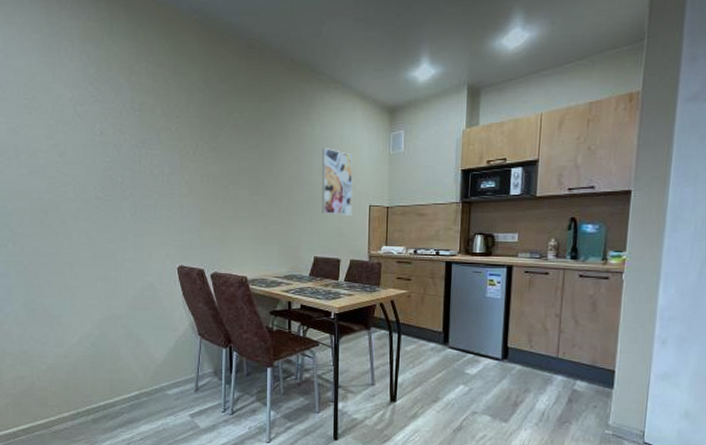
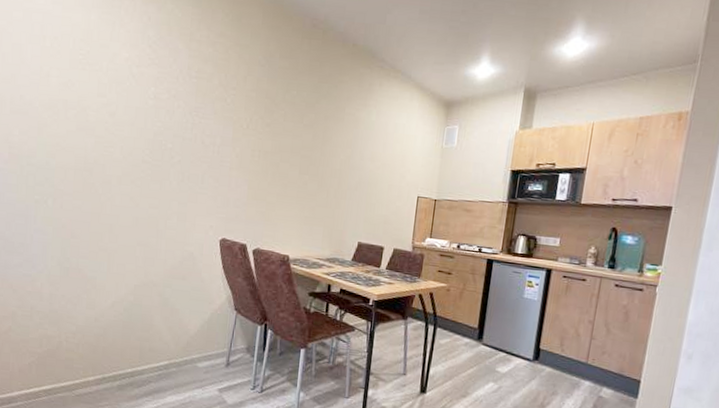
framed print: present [321,148,353,215] -> none [370,135,406,204]

